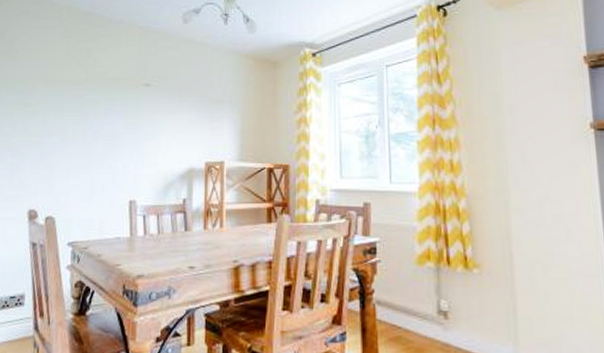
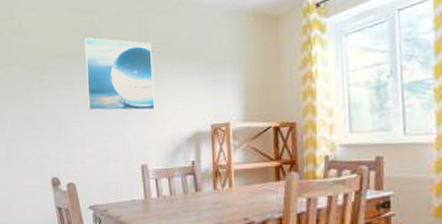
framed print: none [76,64,150,144] -> present [84,37,155,111]

